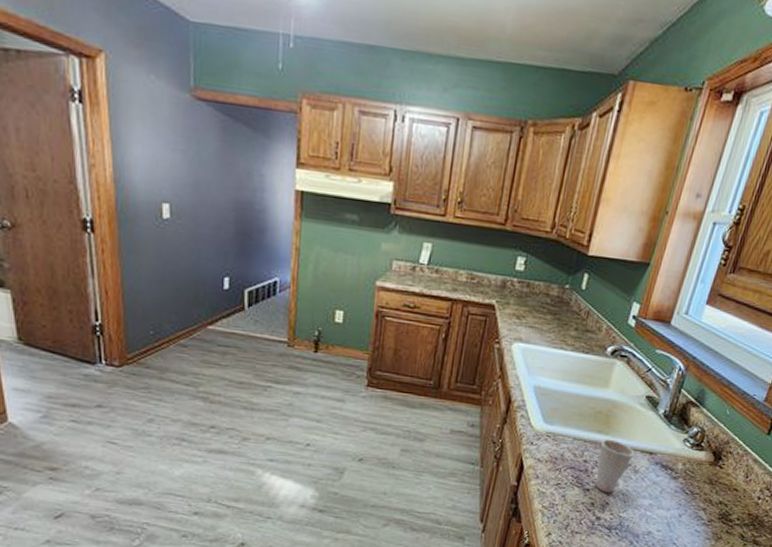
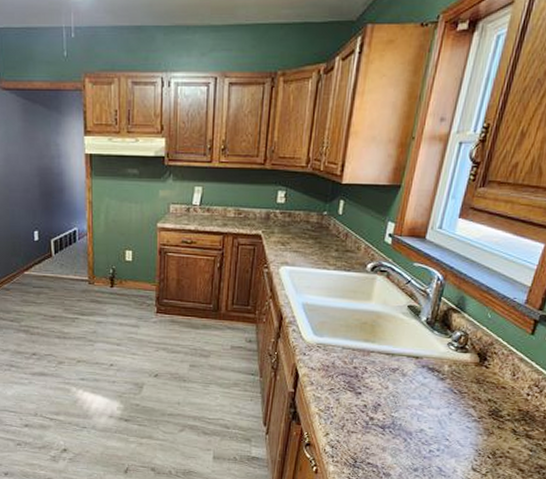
cup: present [595,439,636,494] -> none [366,346,402,396]

